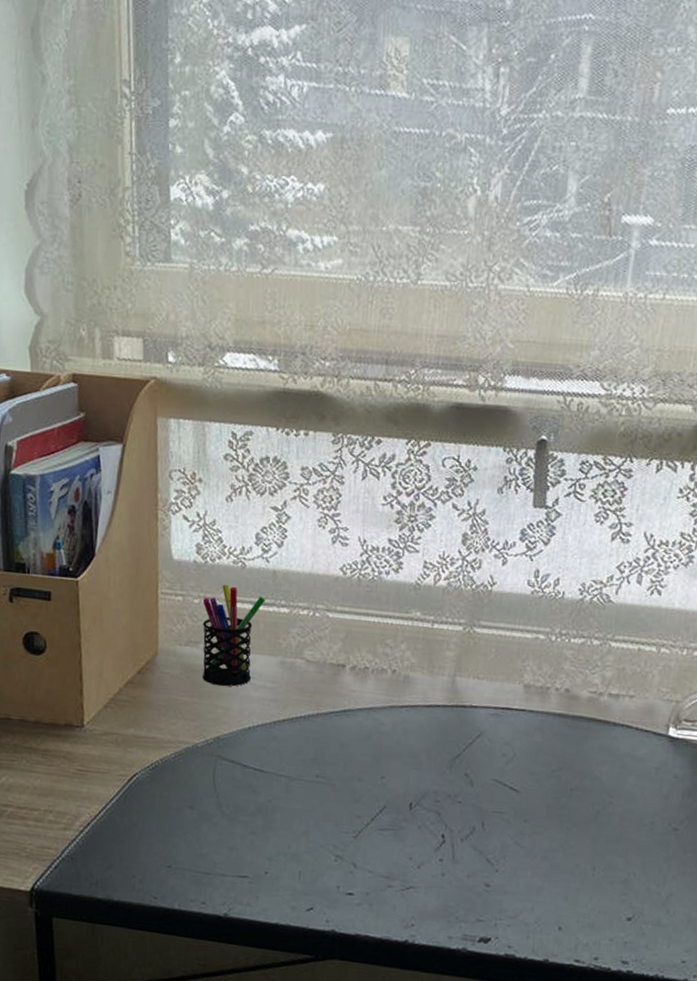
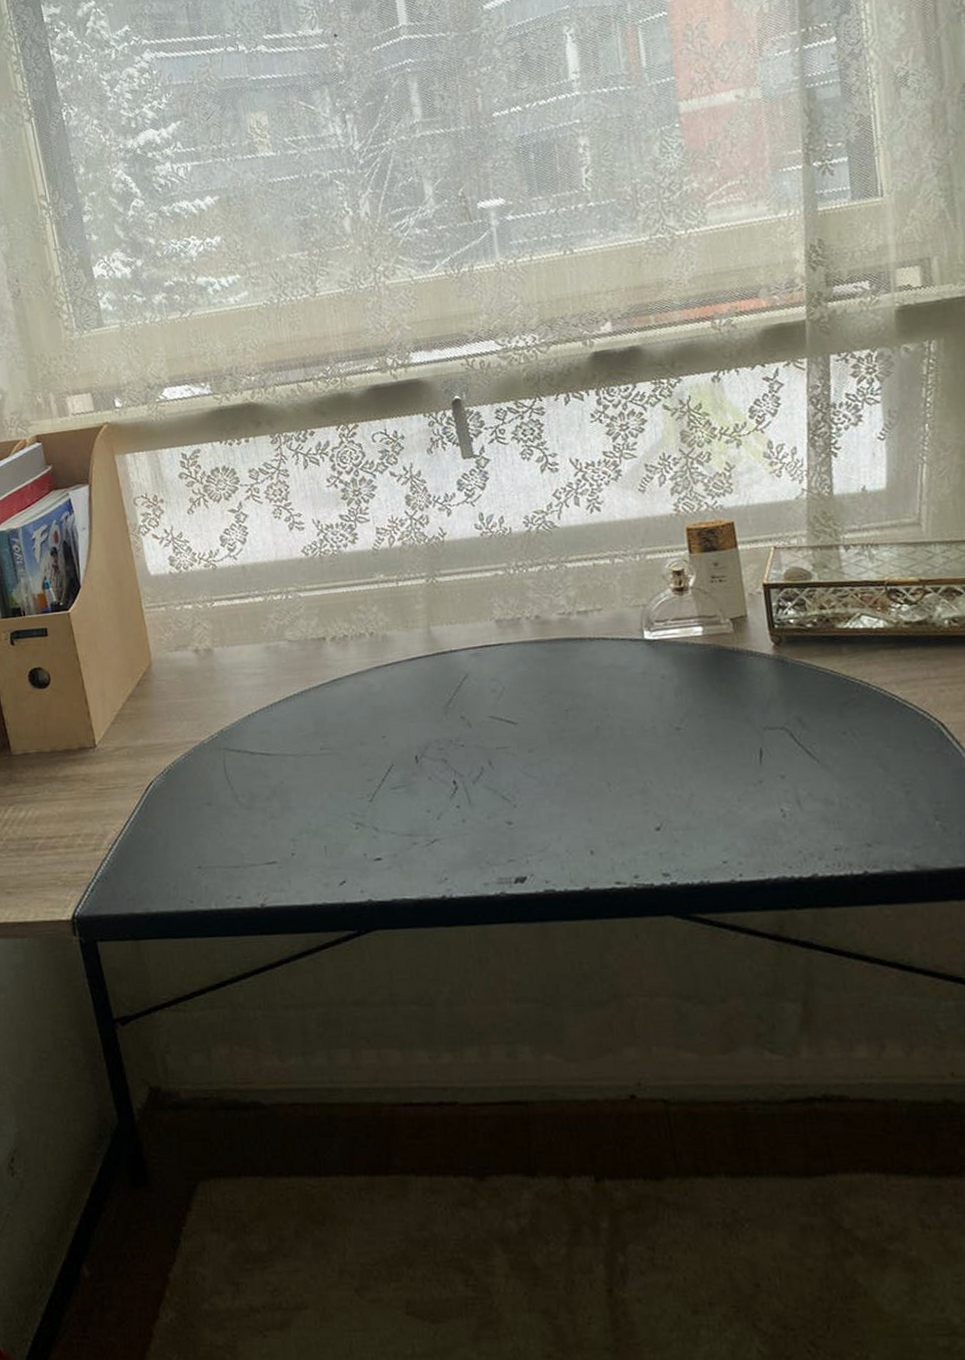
pen holder: present [202,584,266,687] -> none [183,587,242,682]

